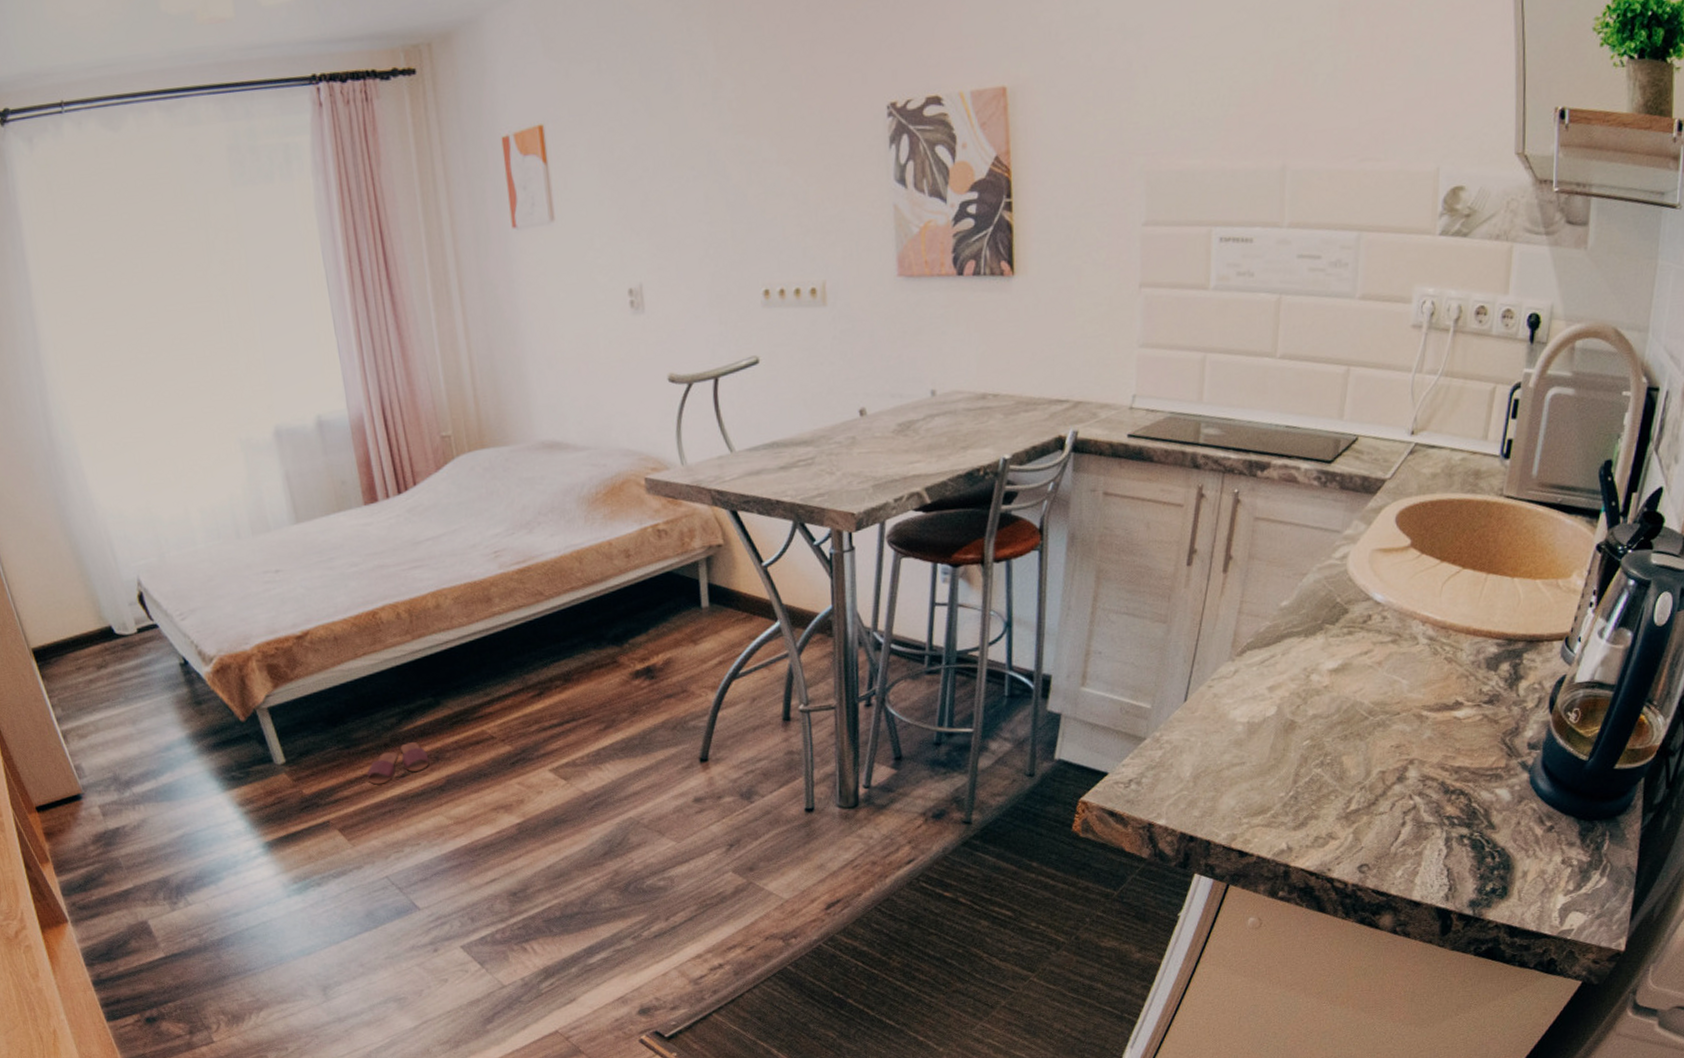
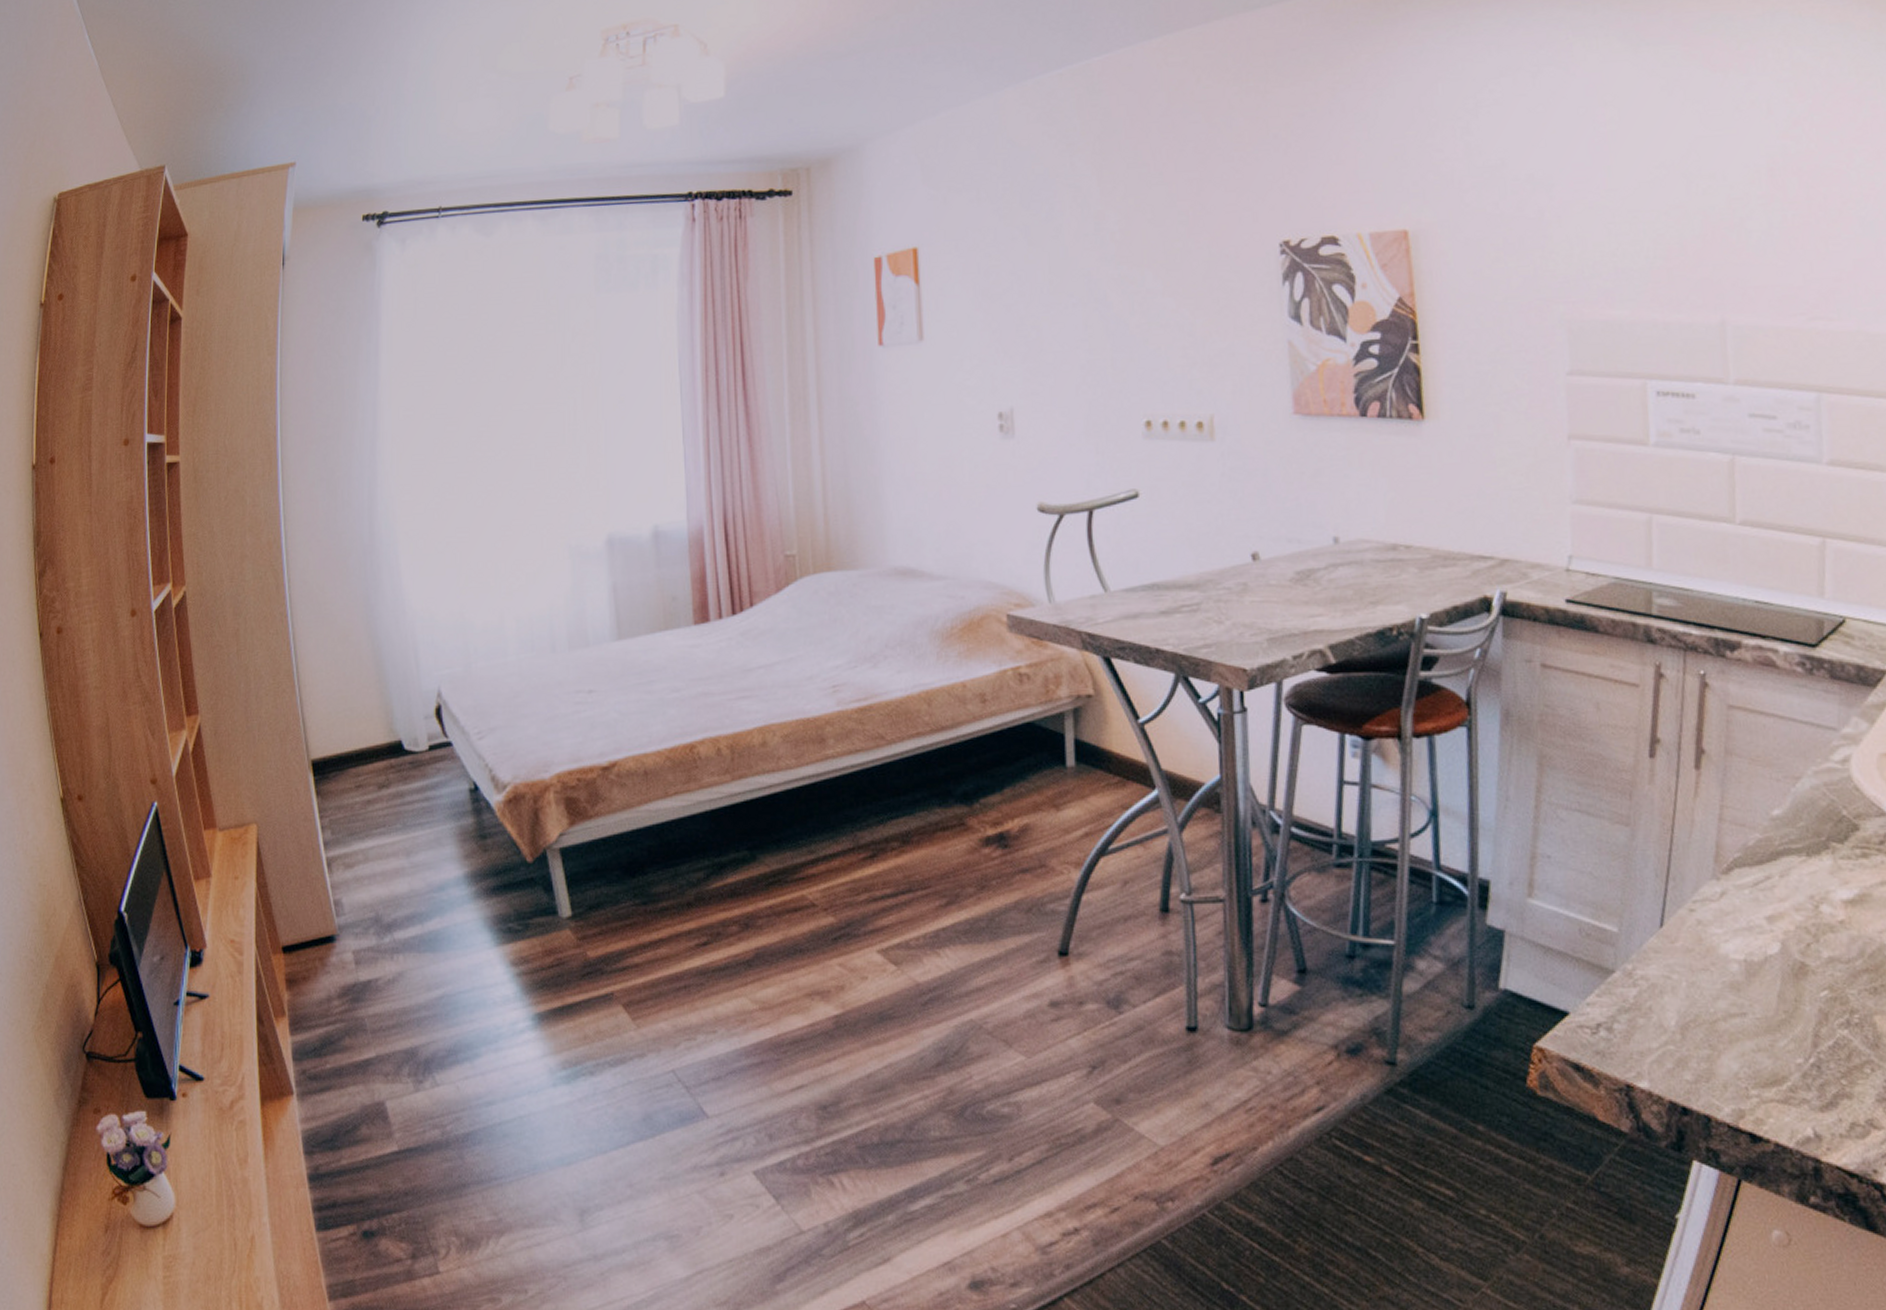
slippers: present [367,742,430,785] -> none [663,903,737,952]

